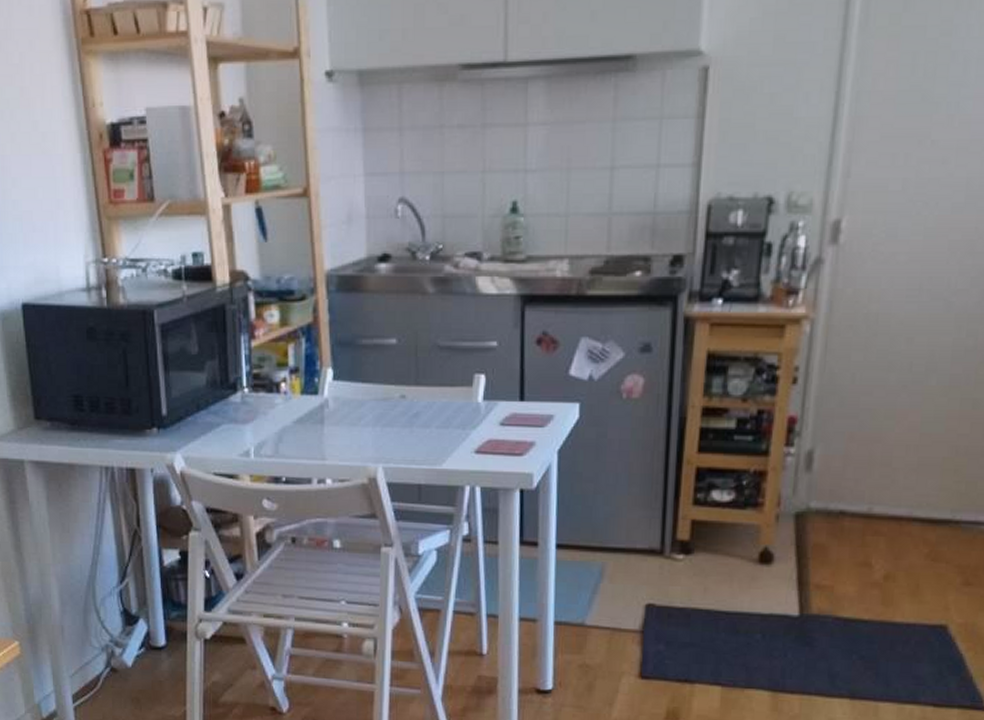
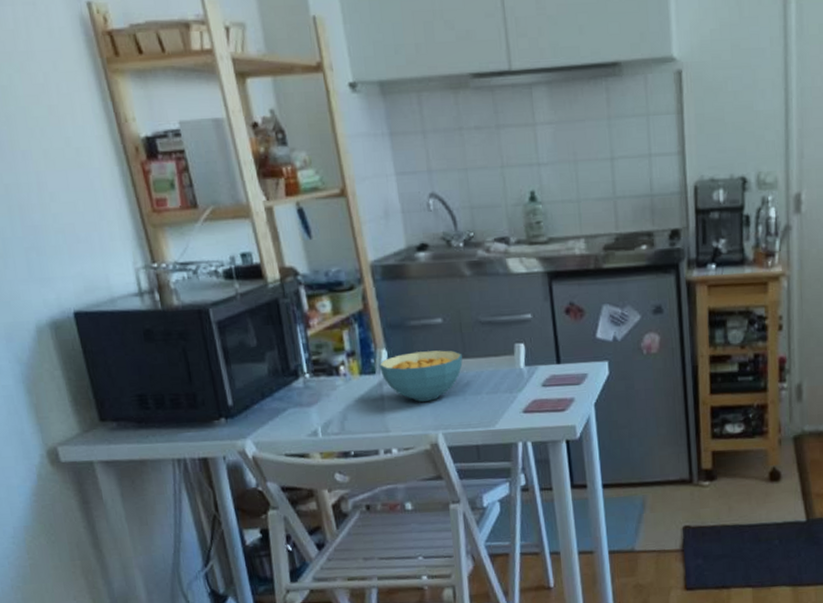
cereal bowl: none [322,374,414,430] -> present [378,350,463,402]

